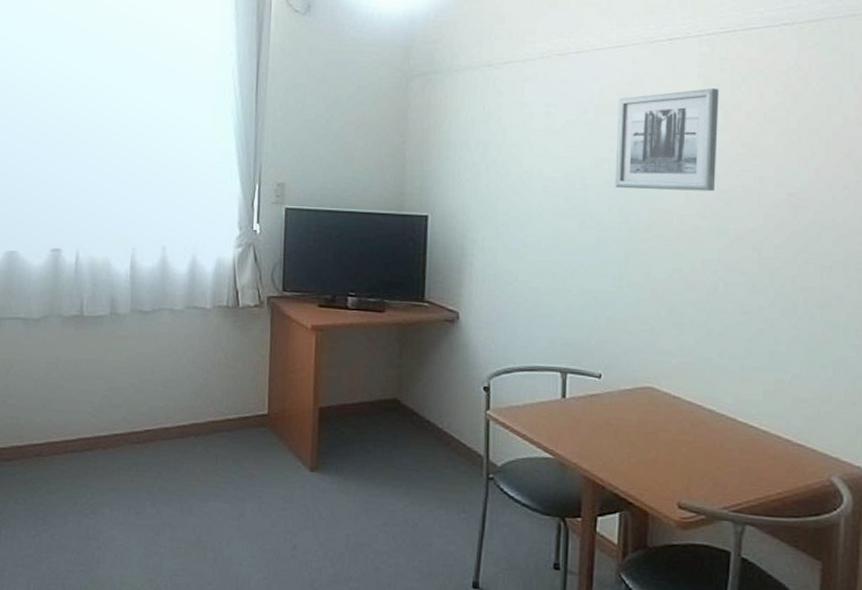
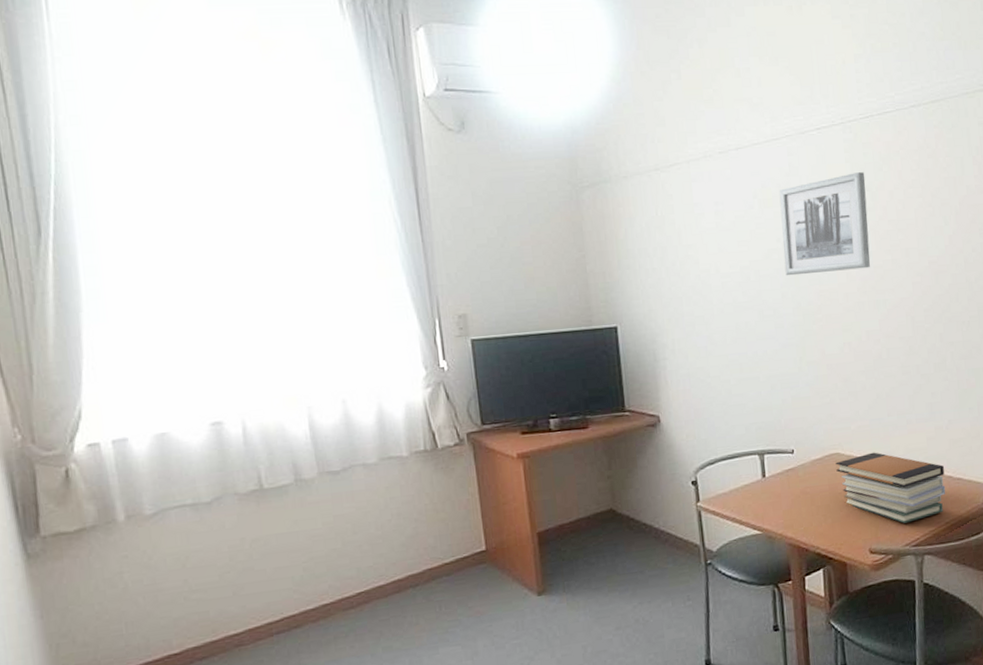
book stack: none [648,394,781,483] -> present [835,452,946,524]

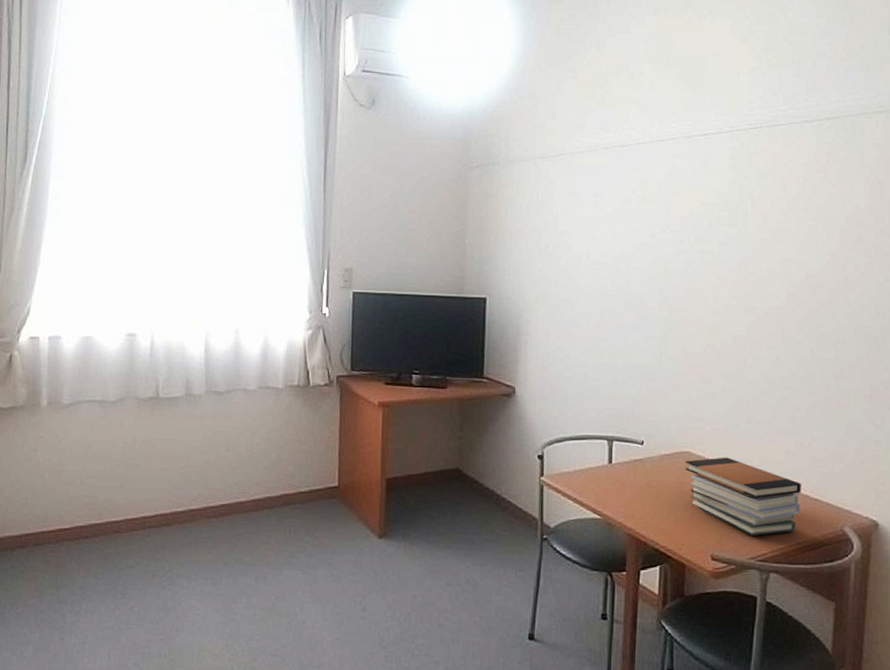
wall art: present [779,172,871,276] -> none [656,179,748,274]

